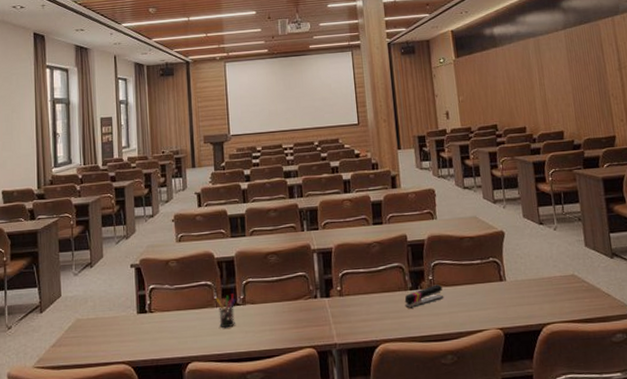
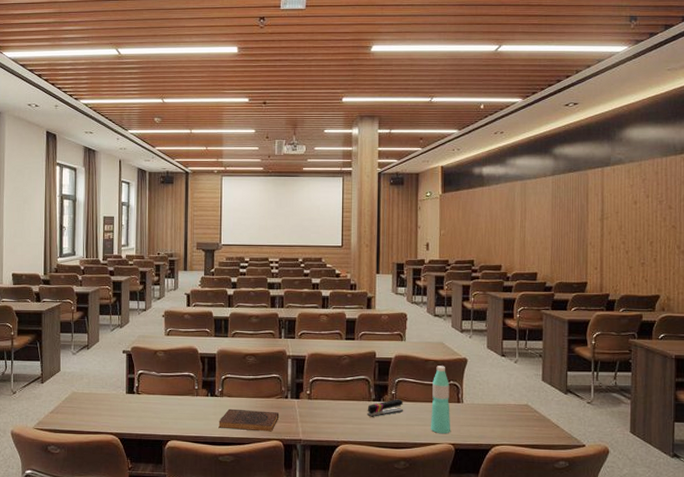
pen holder: present [216,293,236,329] -> none [196,386,215,415]
book: none [243,315,310,342] -> present [218,408,280,432]
water bottle: none [471,242,497,319] -> present [431,366,450,434]

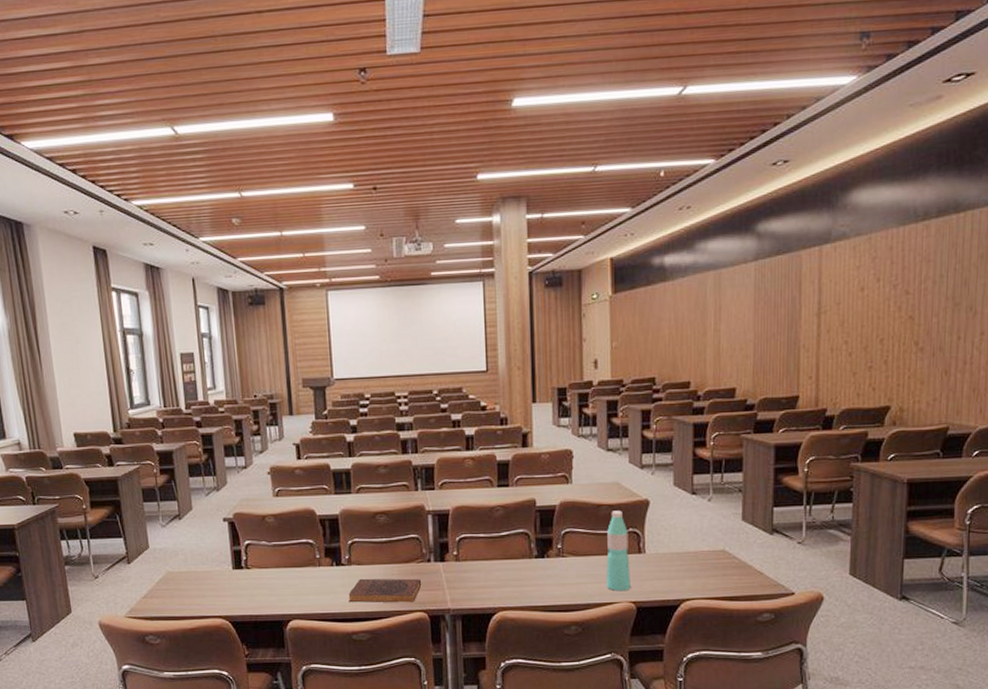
stapler: present [367,399,404,417] -> none [528,554,573,577]

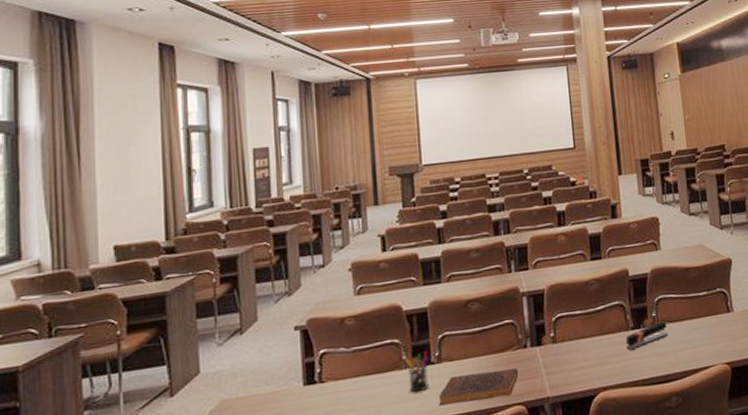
pen holder: none [318,553,341,588] -> present [404,351,430,393]
stapler: none [528,554,573,577] -> present [625,321,669,350]
water bottle: present [606,510,630,592] -> none [697,272,724,354]

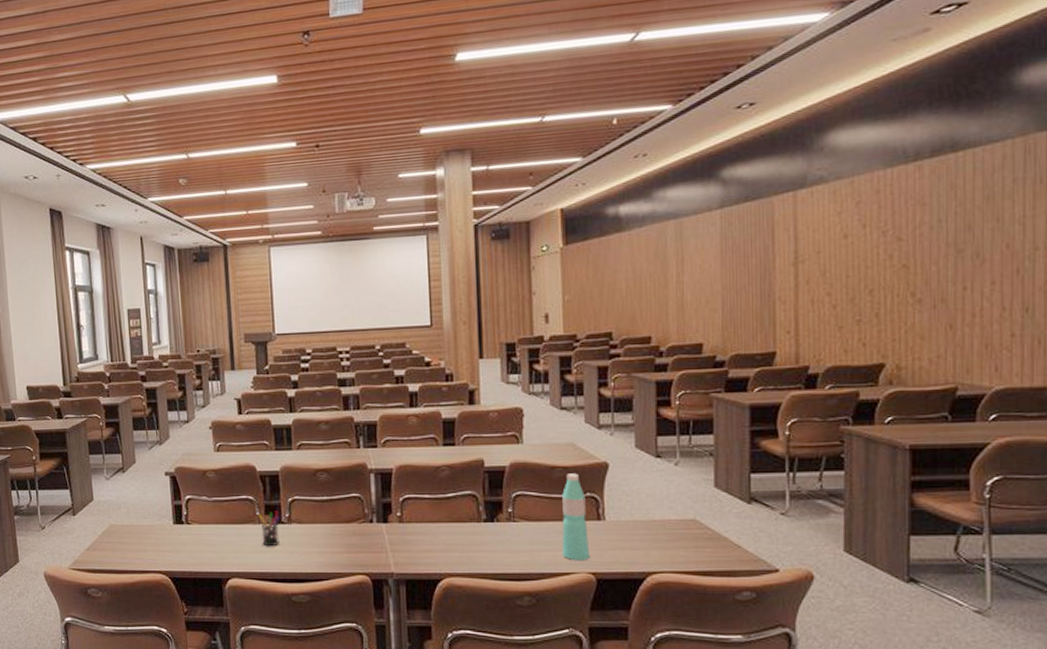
book: present [438,368,519,405] -> none [288,537,364,565]
stapler: present [625,321,669,350] -> none [476,518,526,542]
water bottle: none [697,272,724,354] -> present [562,473,589,561]

